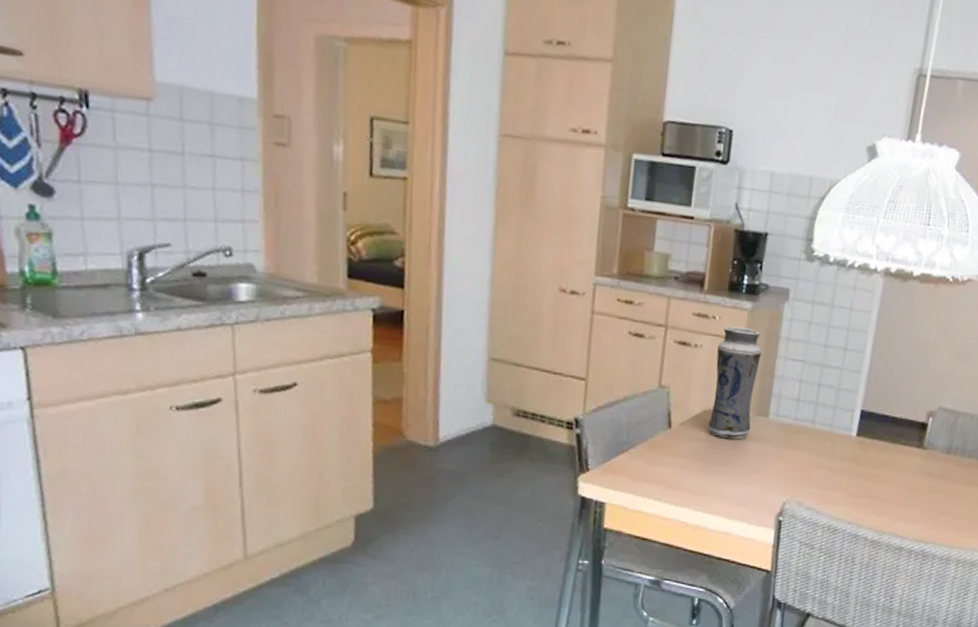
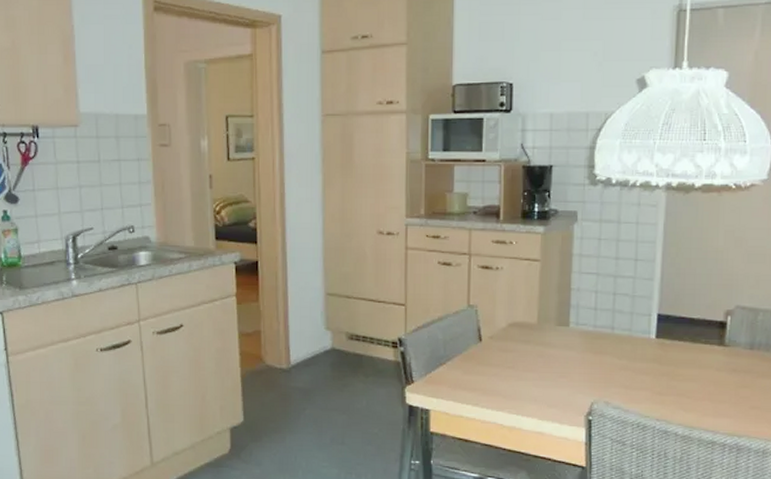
vase: present [708,326,762,440] -> none [514,249,557,348]

